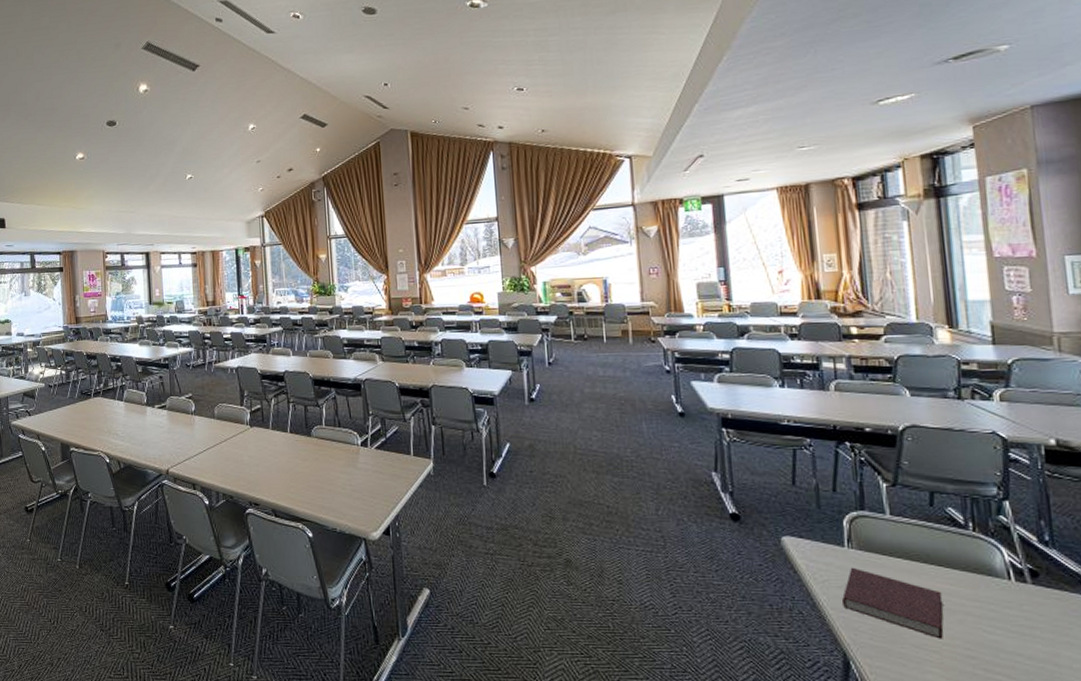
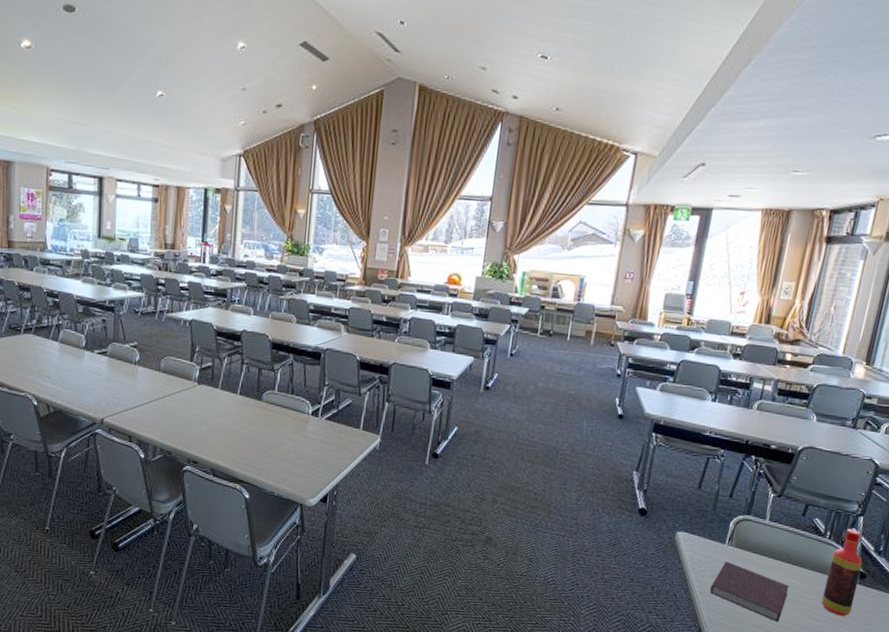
bottle: none [985,517,1035,626] -> present [821,529,863,616]

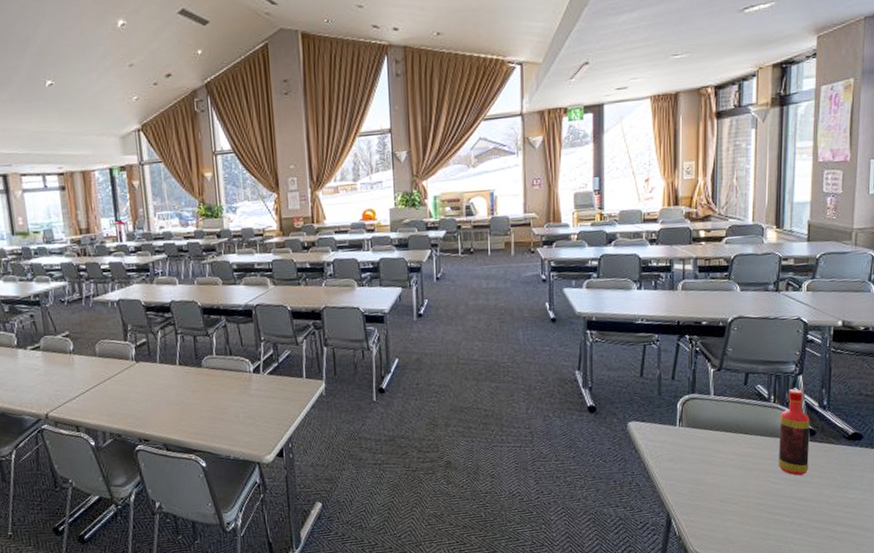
notebook: present [710,561,790,622] -> none [671,442,745,493]

